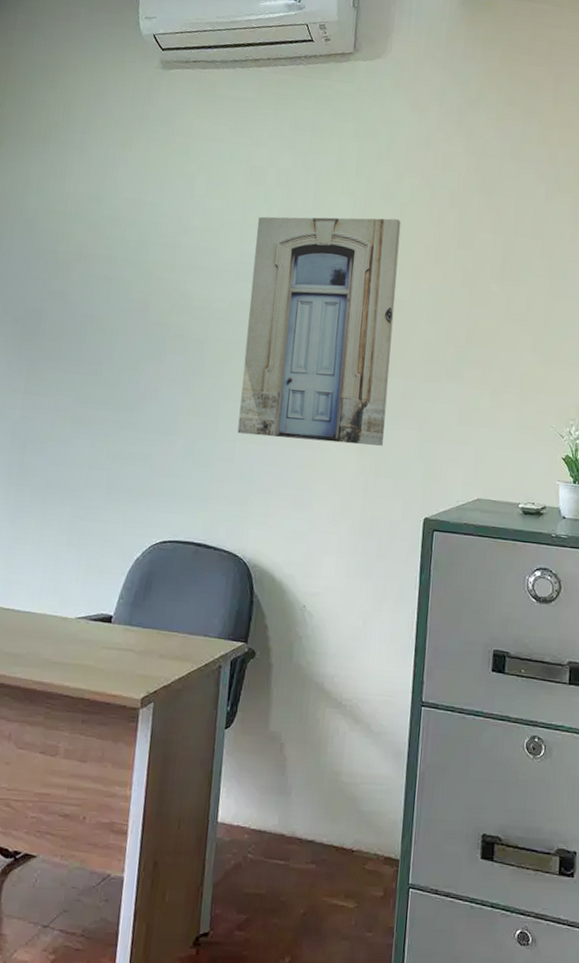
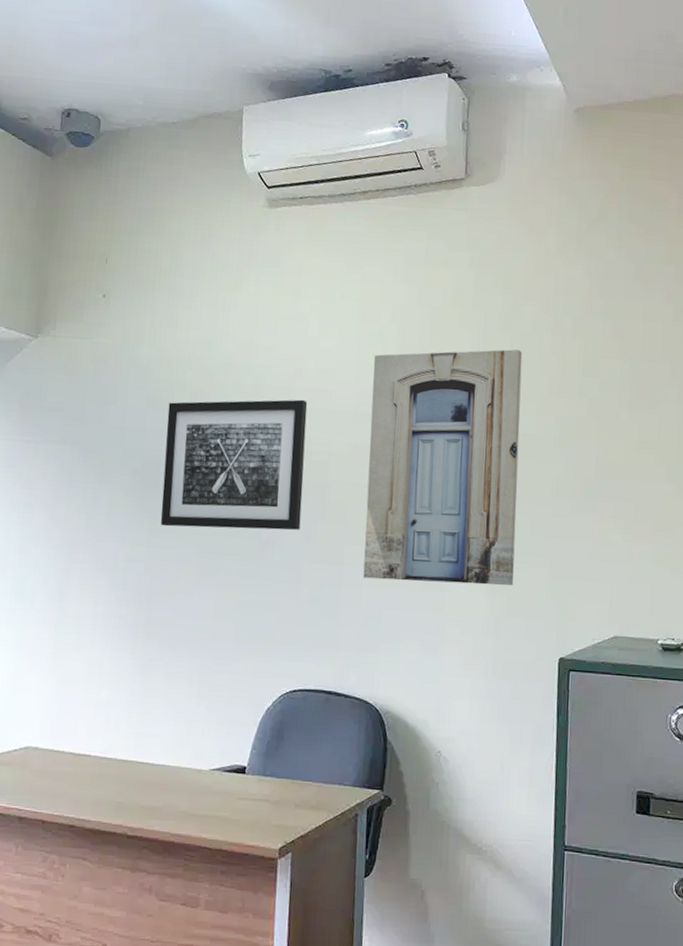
wall art: none [39,252,191,384] -> present [160,399,308,531]

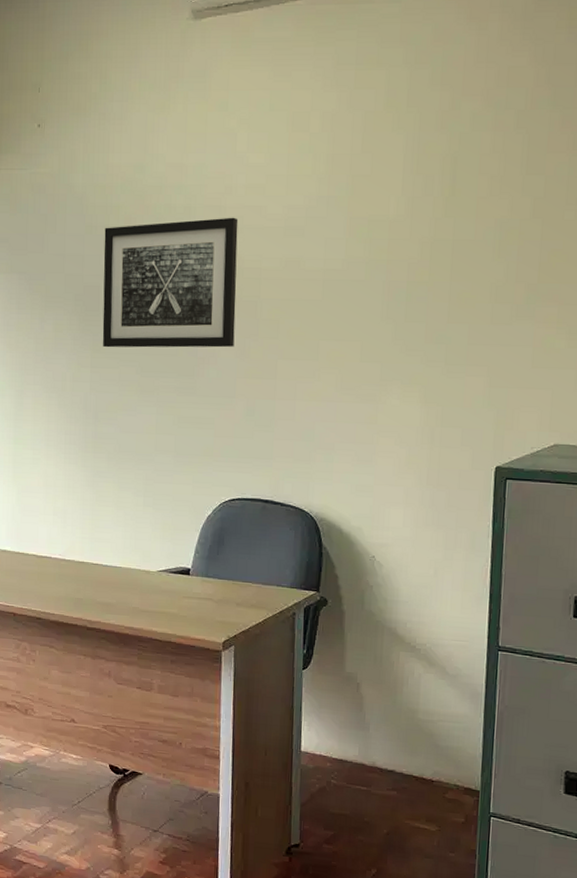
wall art: present [363,349,523,586] -> none [296,149,461,396]

